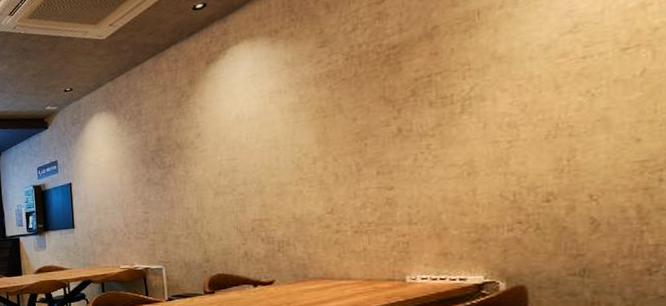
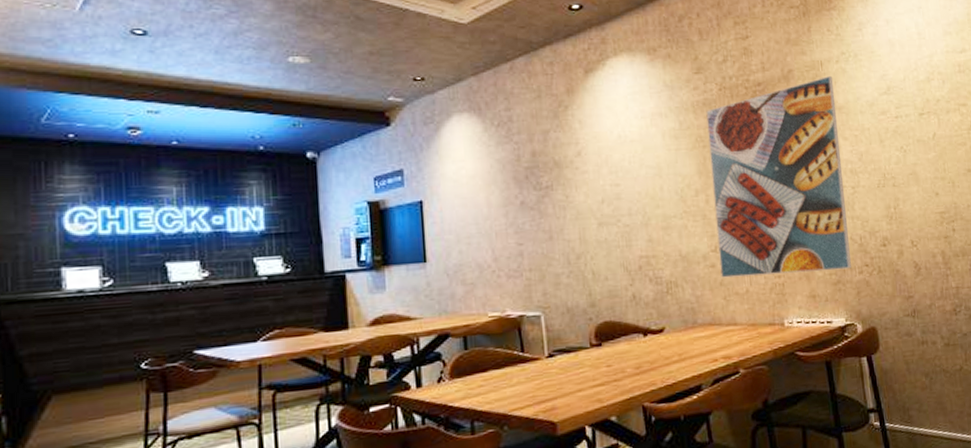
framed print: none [329,24,498,238] -> present [706,76,851,278]

